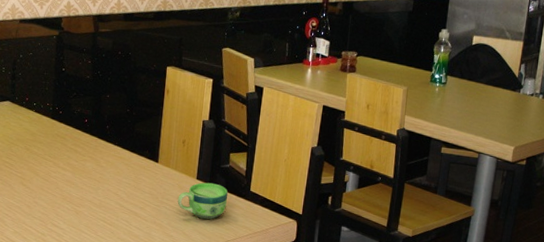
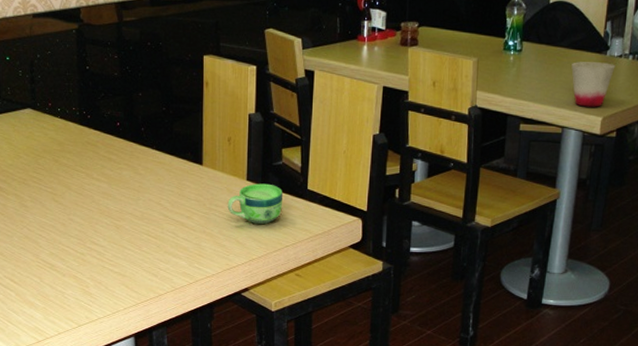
cup: none [489,97,528,138] -> present [571,62,616,107]

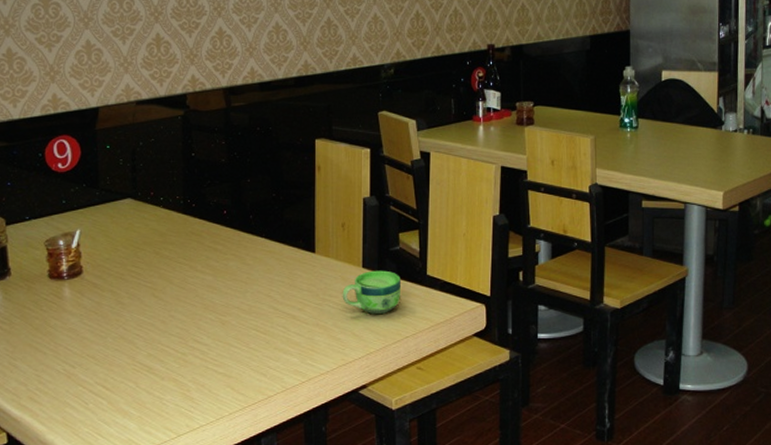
cup: present [571,62,616,107] -> none [688,137,732,182]

